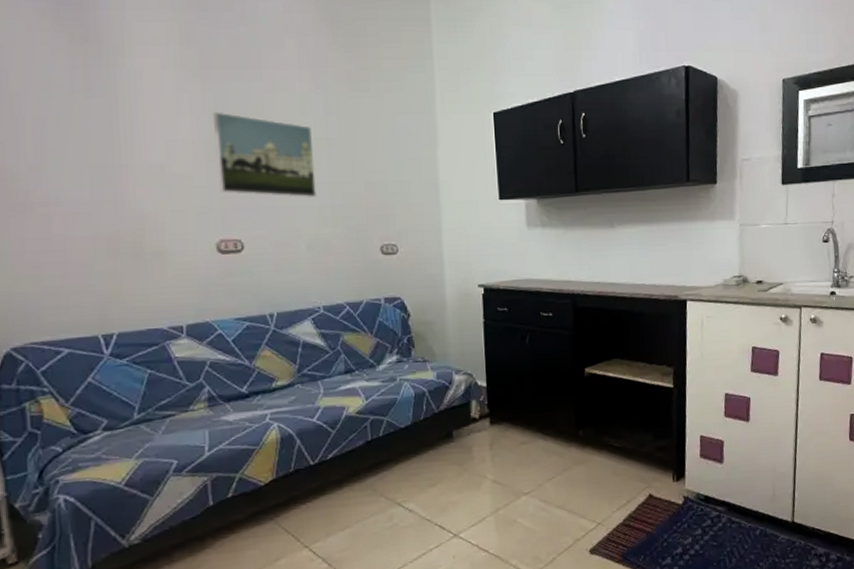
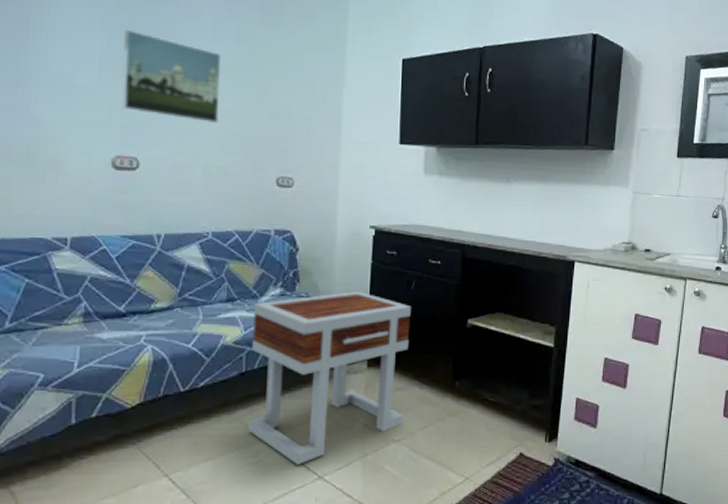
side table: none [373,350,532,525] -> present [248,291,411,465]

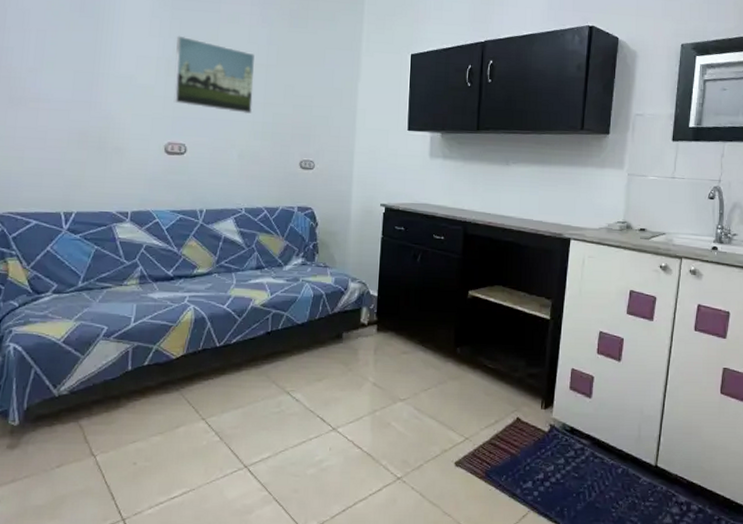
side table: present [248,291,411,465] -> none [272,262,417,416]

